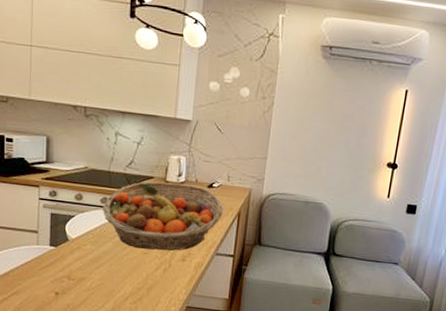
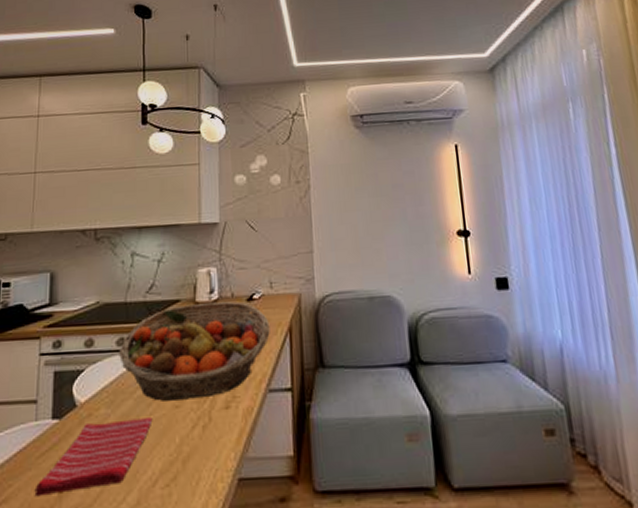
dish towel: none [37,253,127,296] -> present [34,416,153,497]

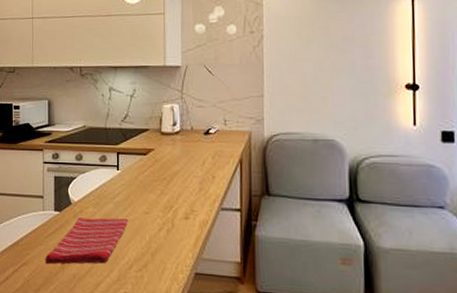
fruit basket: present [119,301,270,401] -> none [102,133,223,209]

